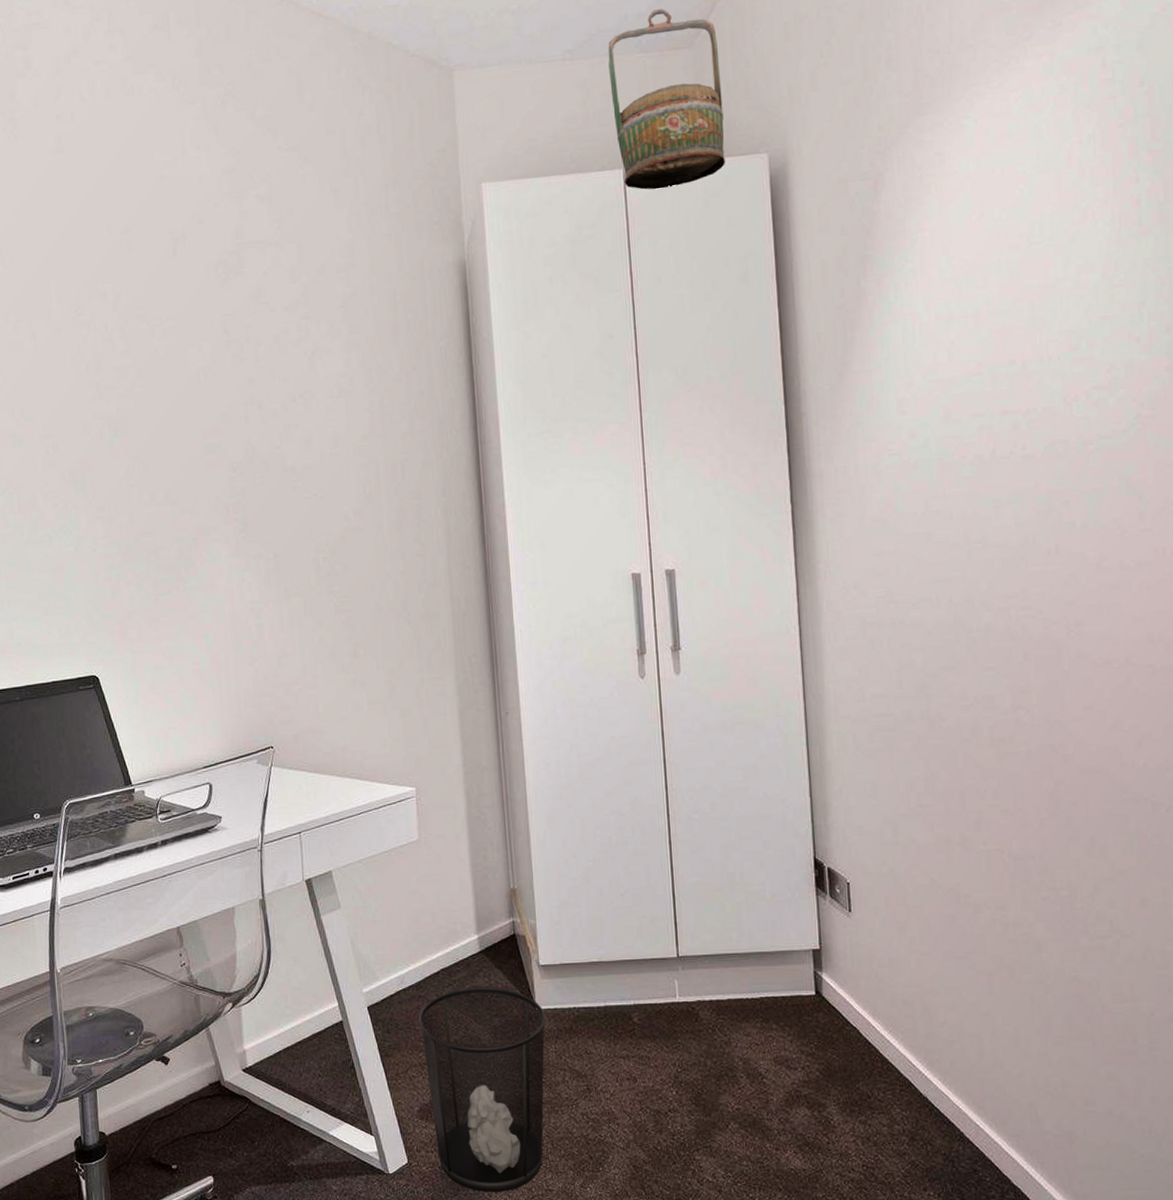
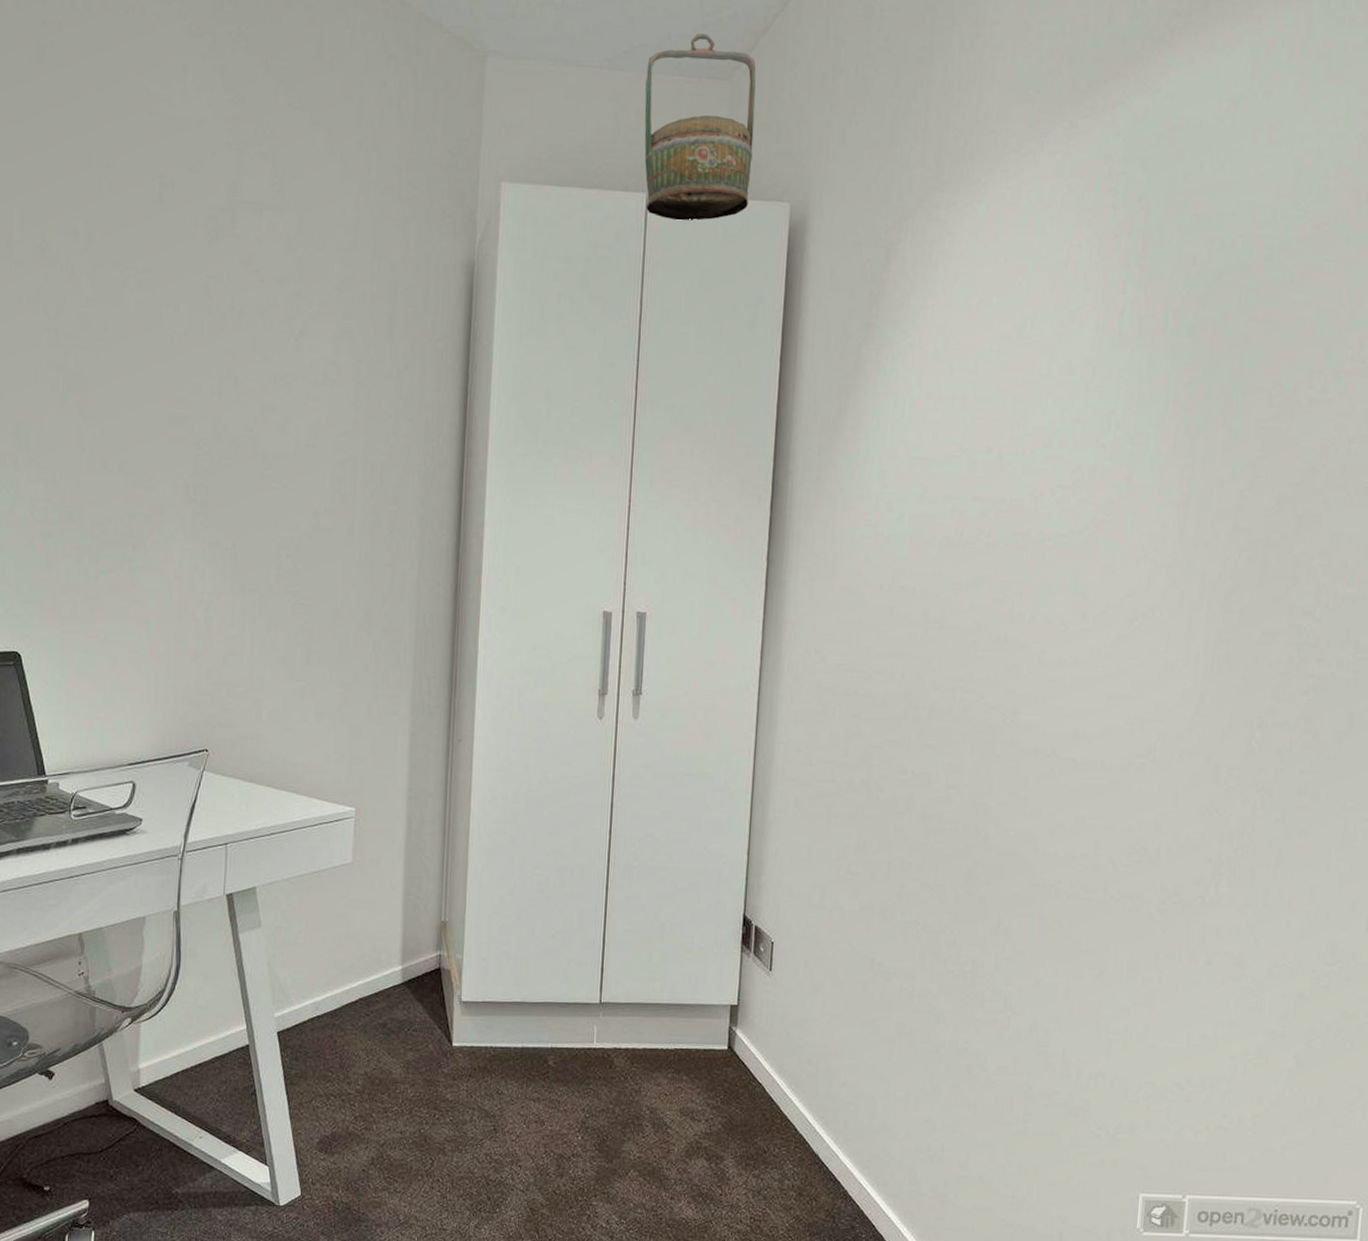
waste bin: present [418,987,546,1192] -> none [329,1019,461,1229]

